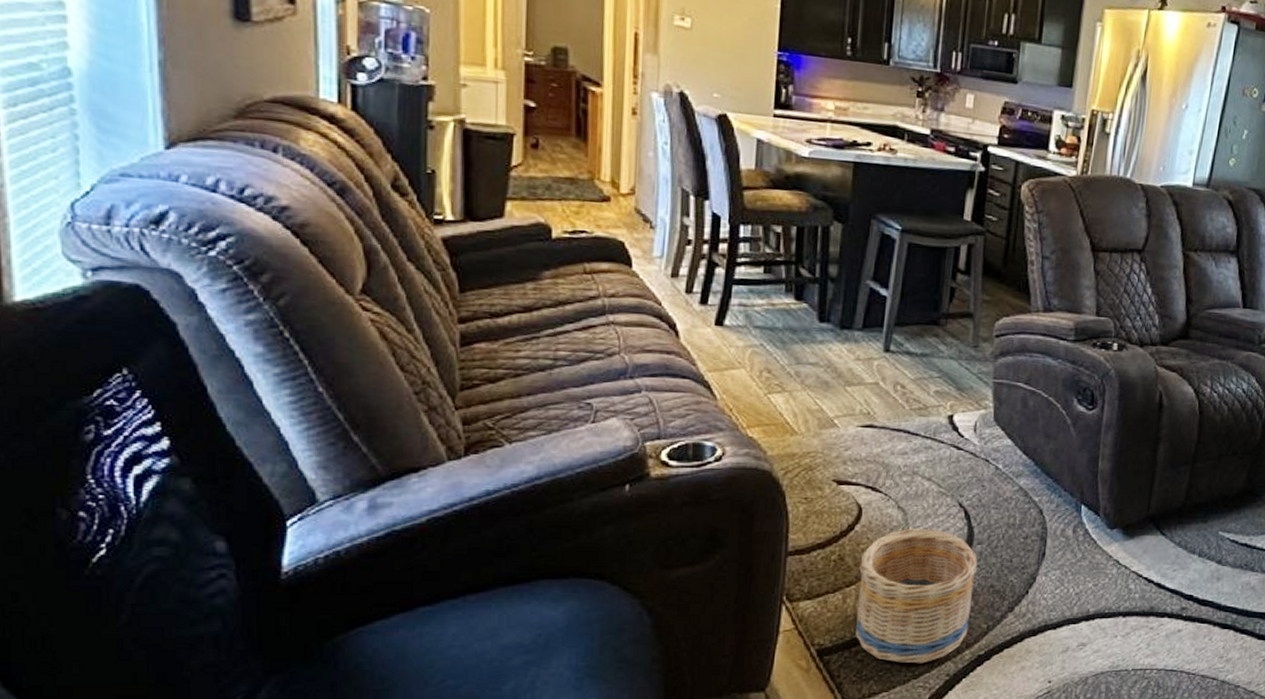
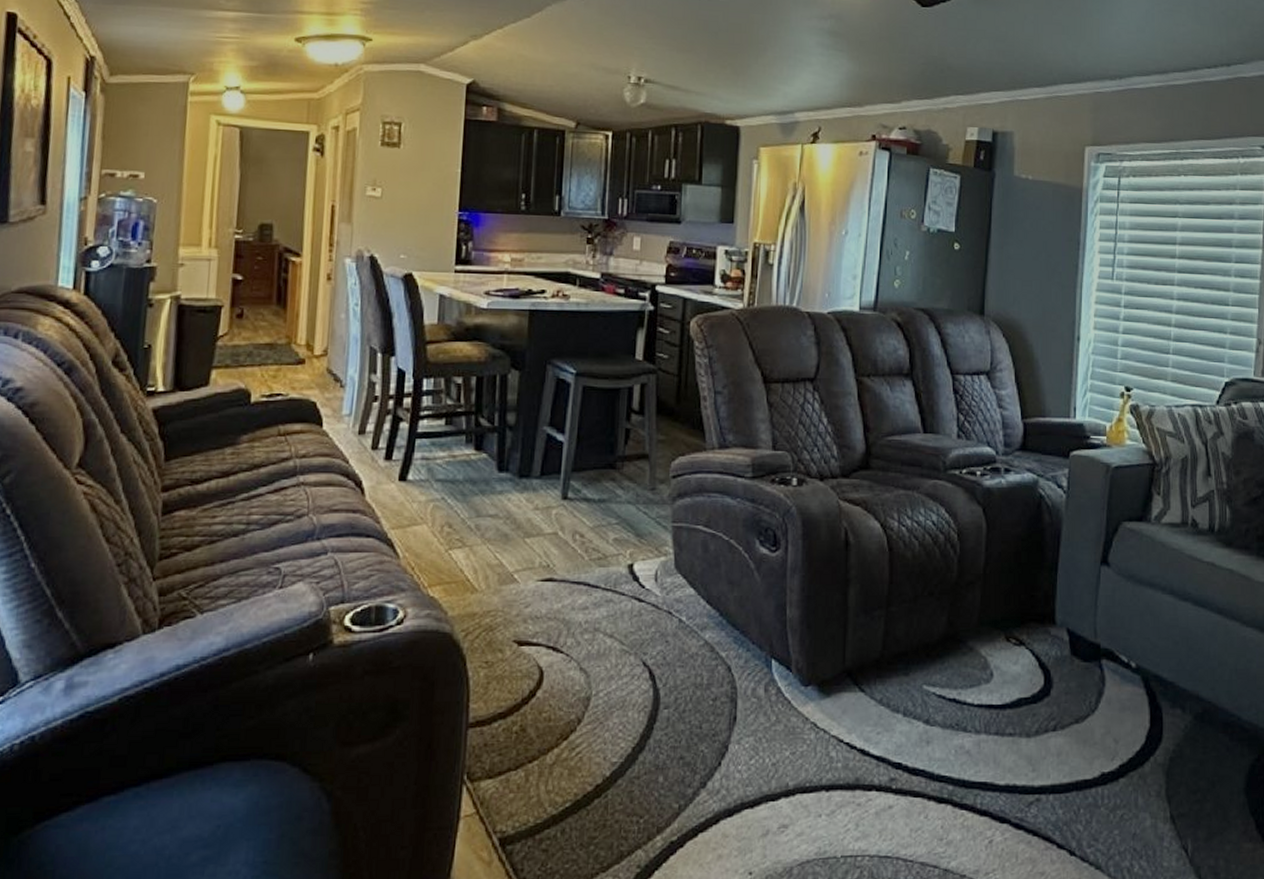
basket: present [856,528,978,664] -> none [539,692,666,853]

